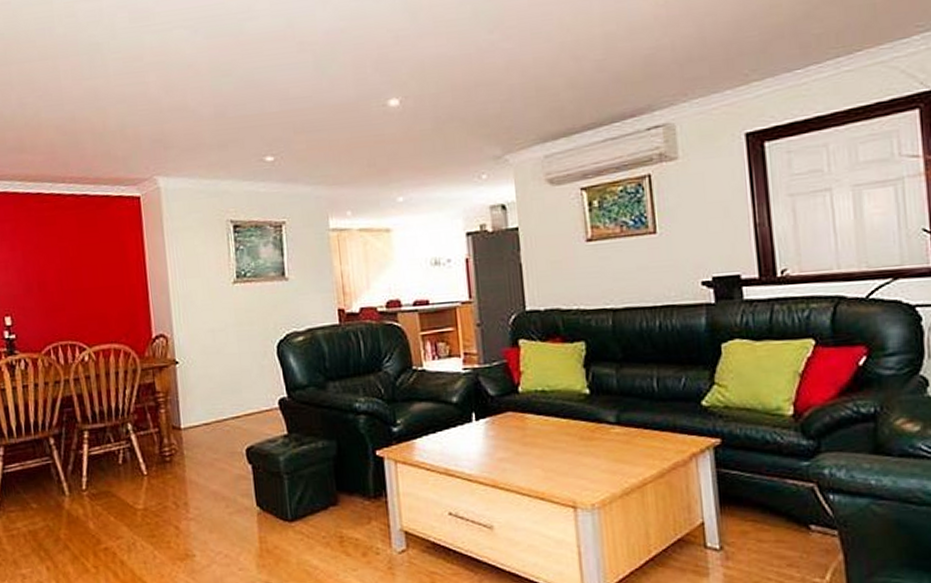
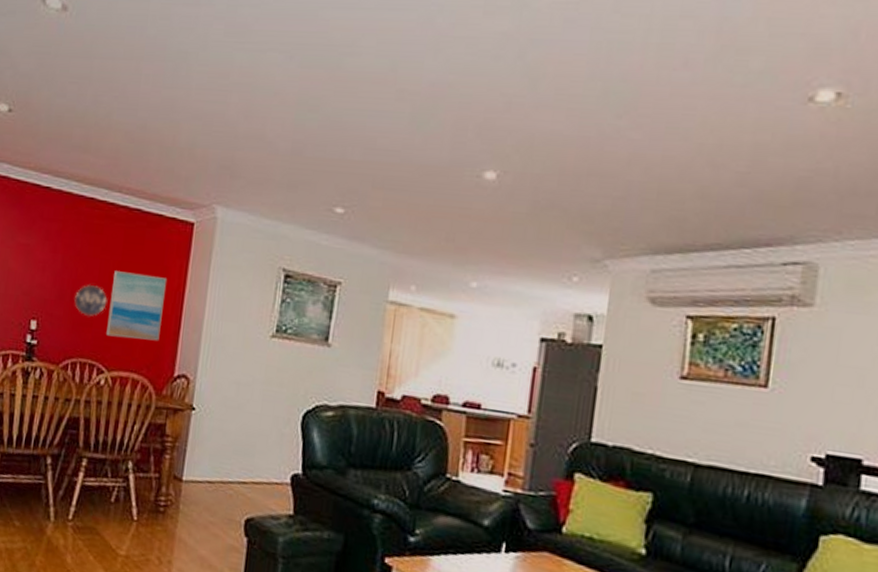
plate: none [42,272,75,302] -> present [74,284,107,316]
wall art: none [75,251,131,316] -> present [106,271,168,341]

